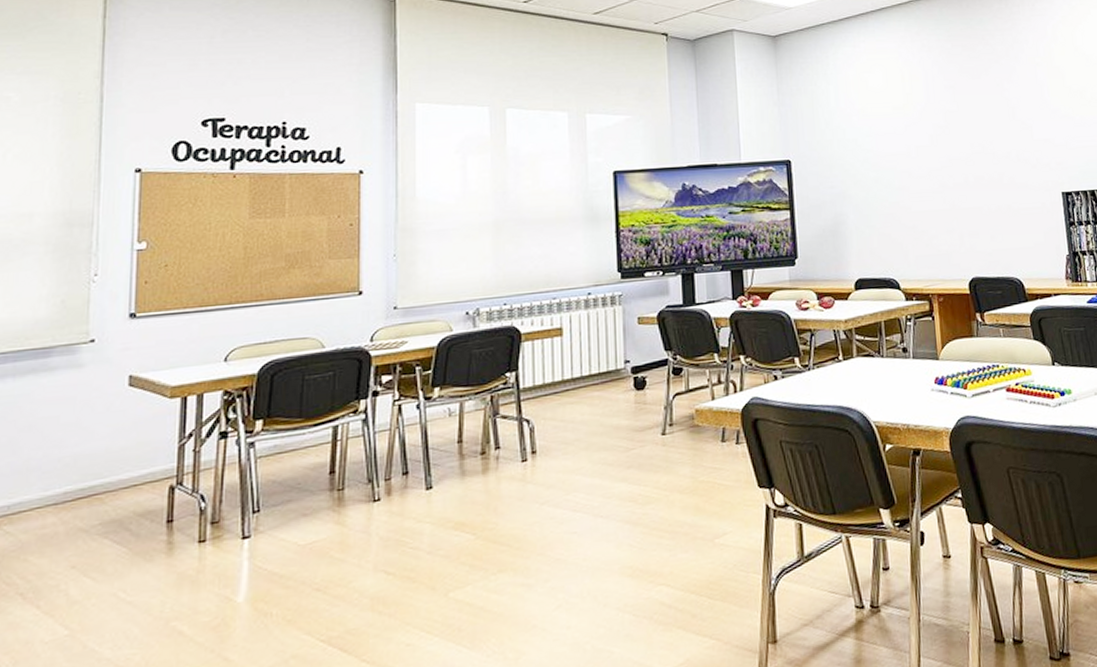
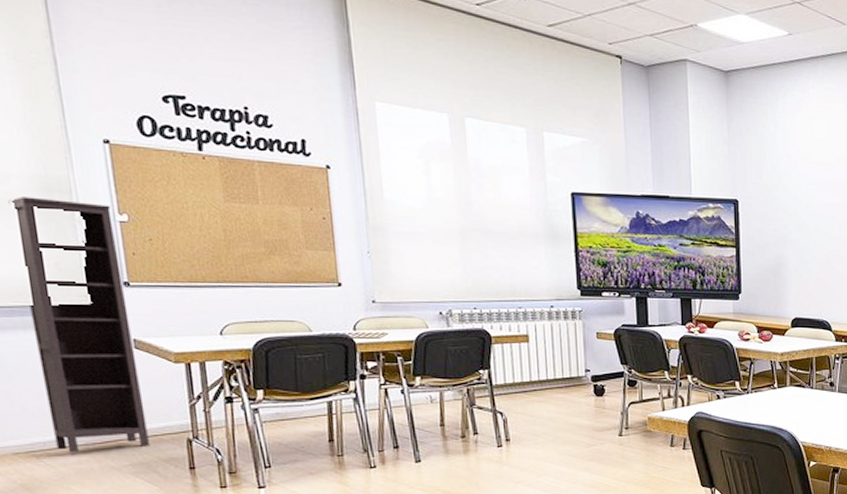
bookcase: none [21,234,130,516] -> present [8,196,151,453]

